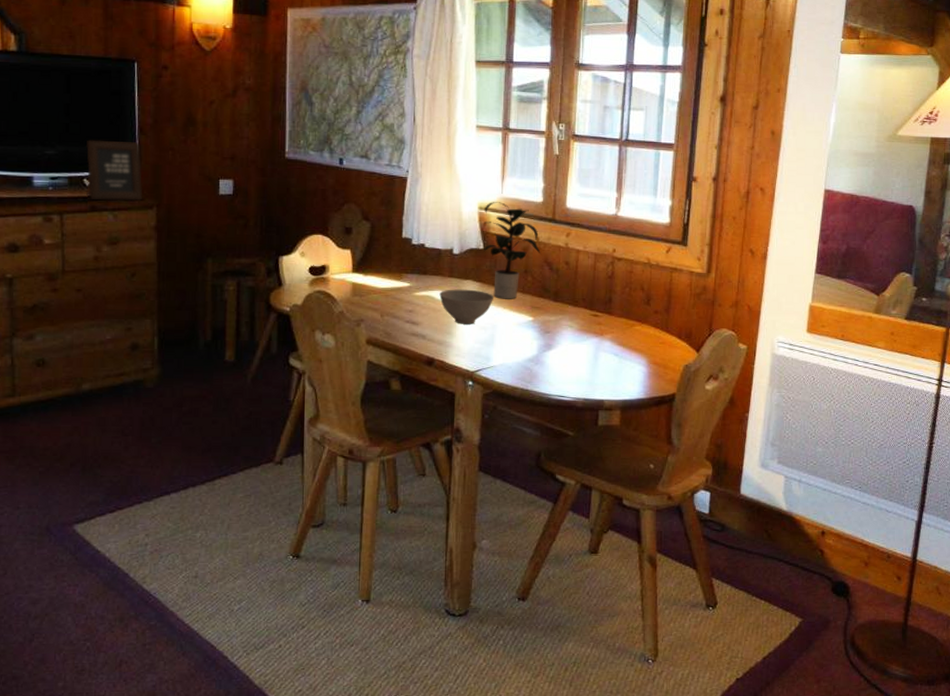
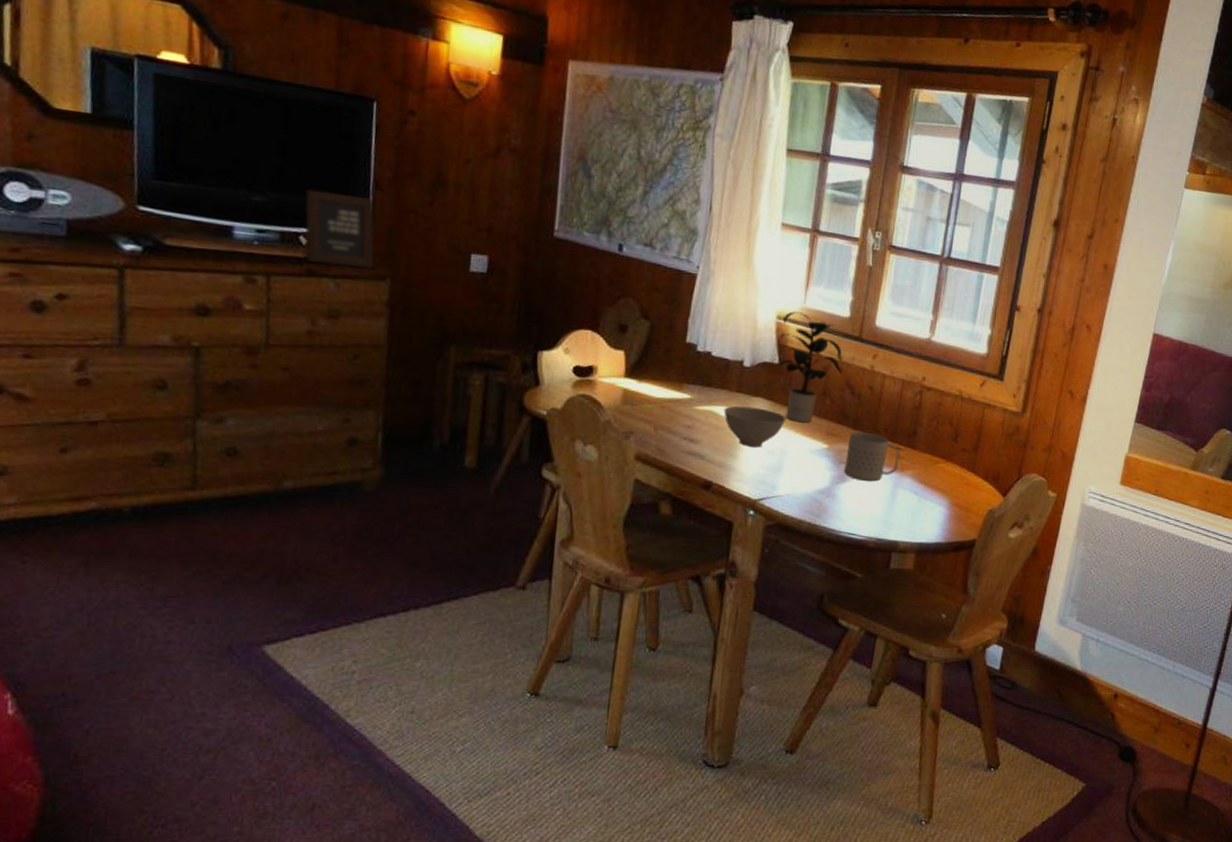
mug: none [549,304,598,347] -> present [844,432,900,482]

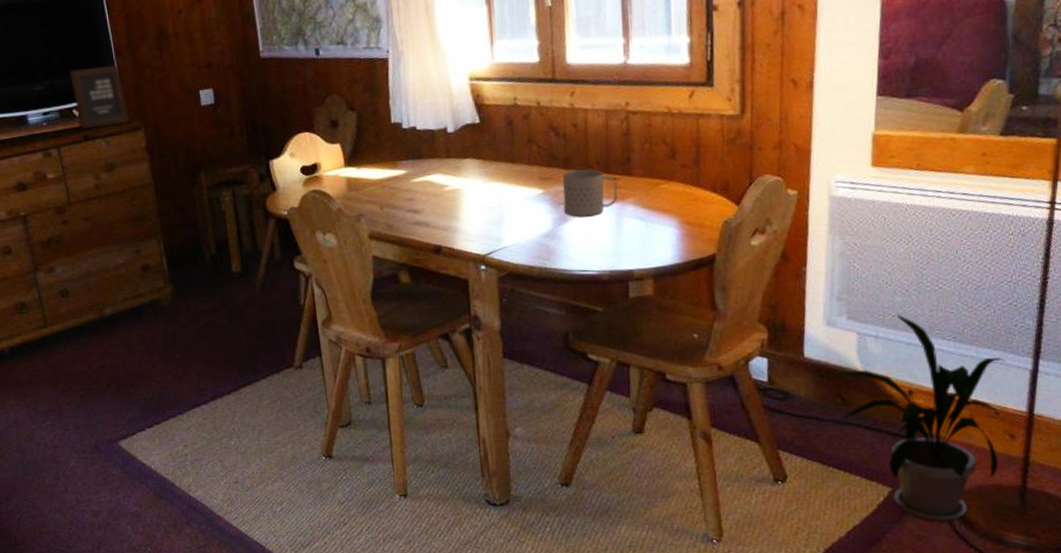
bowl: present [724,405,787,448] -> none [438,168,498,207]
potted plant: present [779,311,843,423] -> none [475,69,544,175]
house plant: none [1041,622,1194,820] -> present [816,314,1006,523]

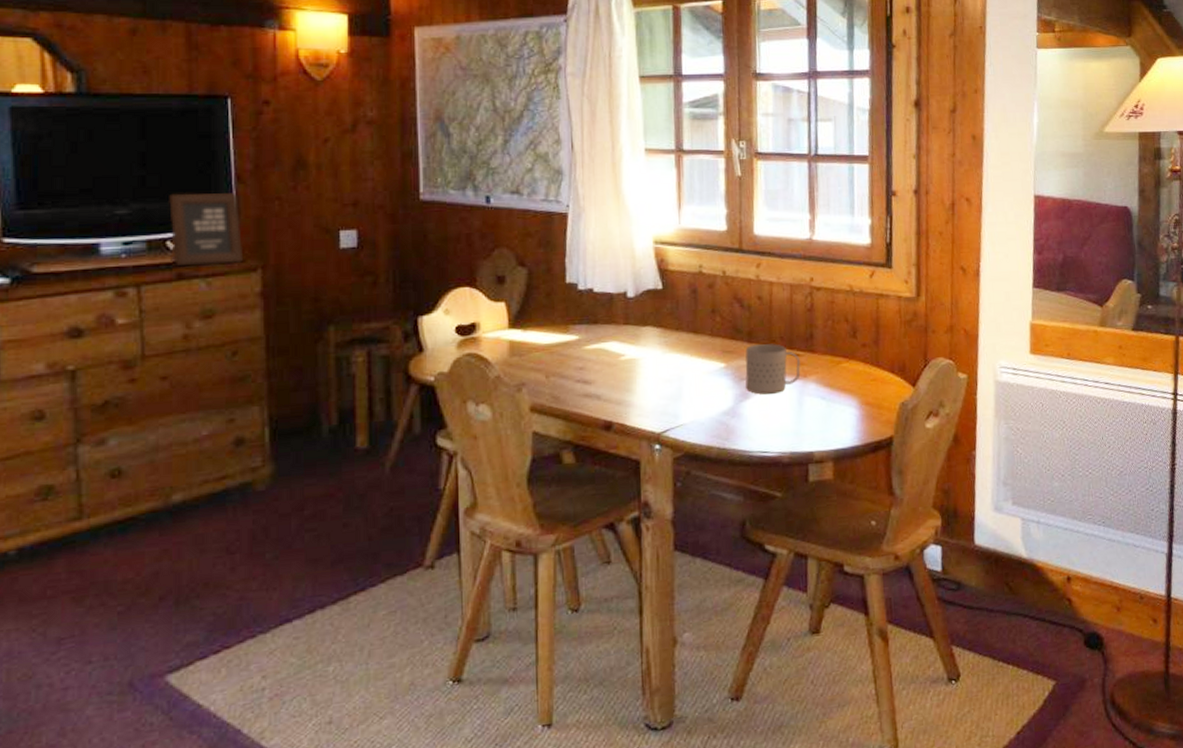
house plant: present [816,314,1006,523] -> none [985,499,1147,716]

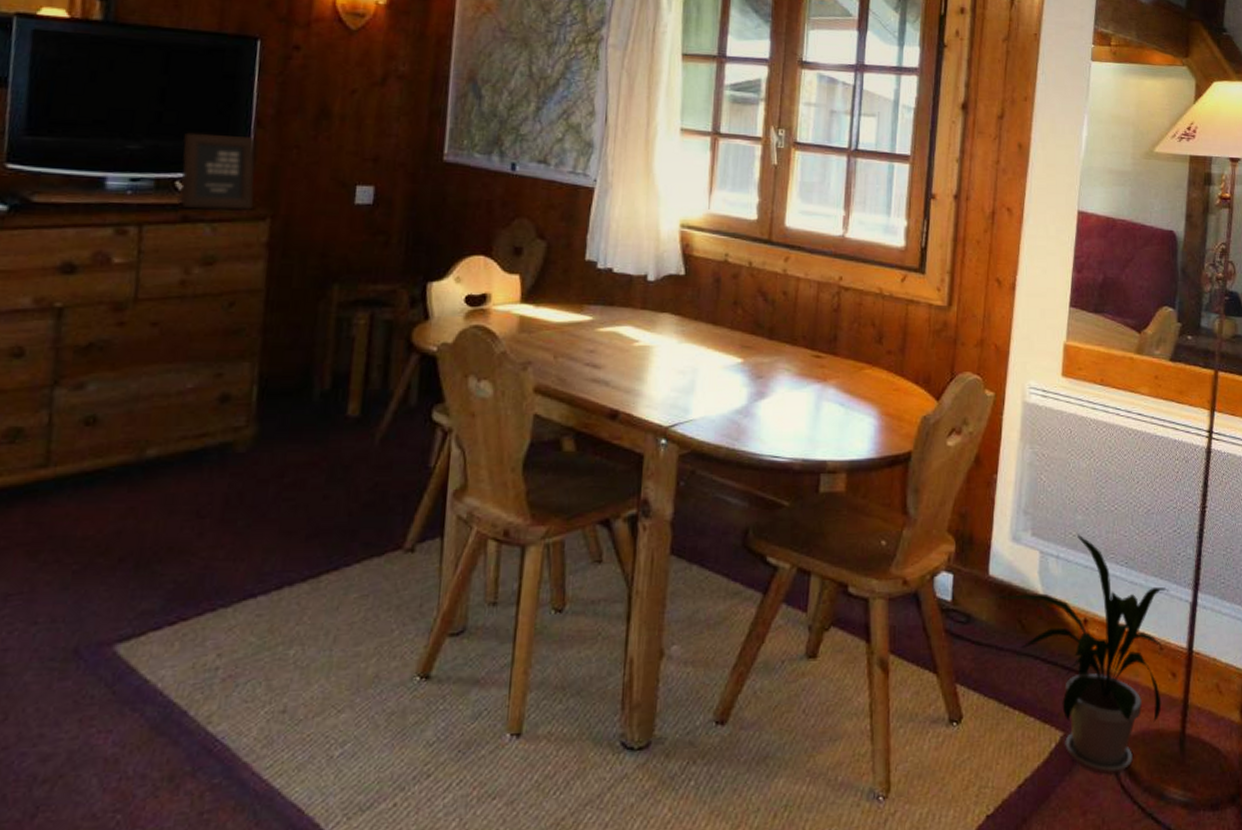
mug: present [744,344,801,394] -> none [762,342,821,395]
house plant: none [985,499,1147,716] -> present [998,534,1170,775]

